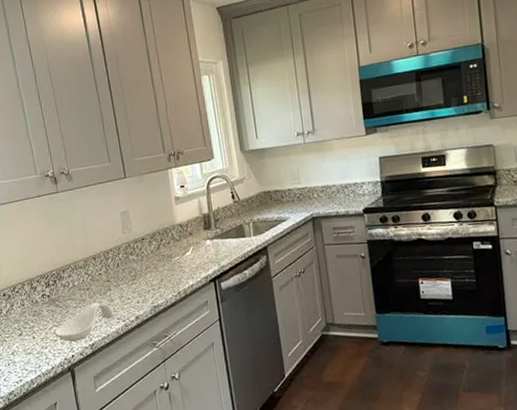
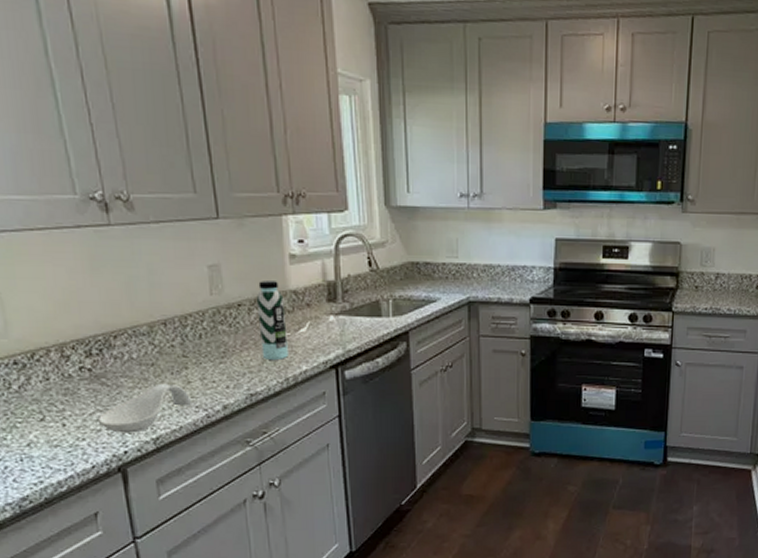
water bottle: none [154,218,179,279] -> present [256,281,288,360]

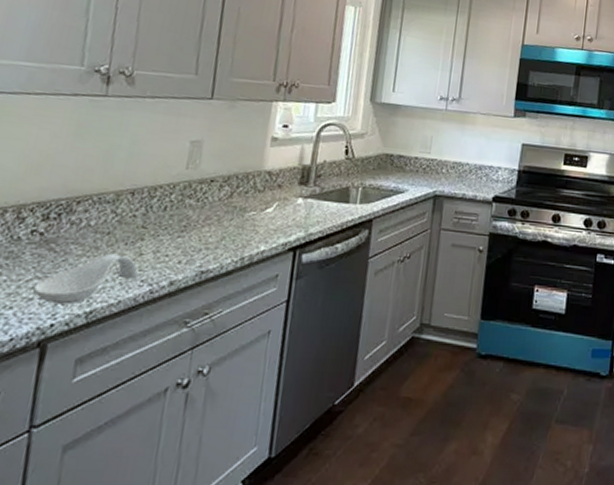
water bottle: present [256,281,288,360] -> none [222,159,258,238]

